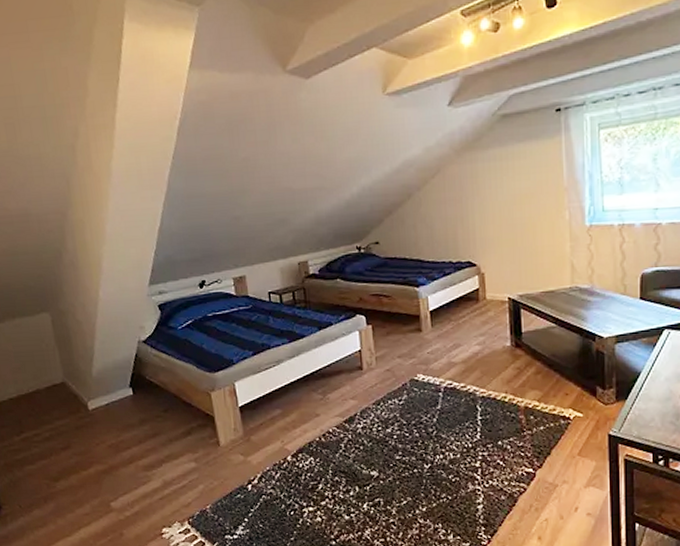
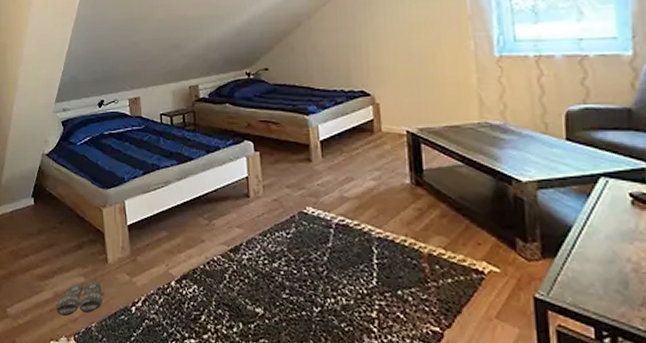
slippers: none [166,466,218,502] -> present [56,282,104,316]

